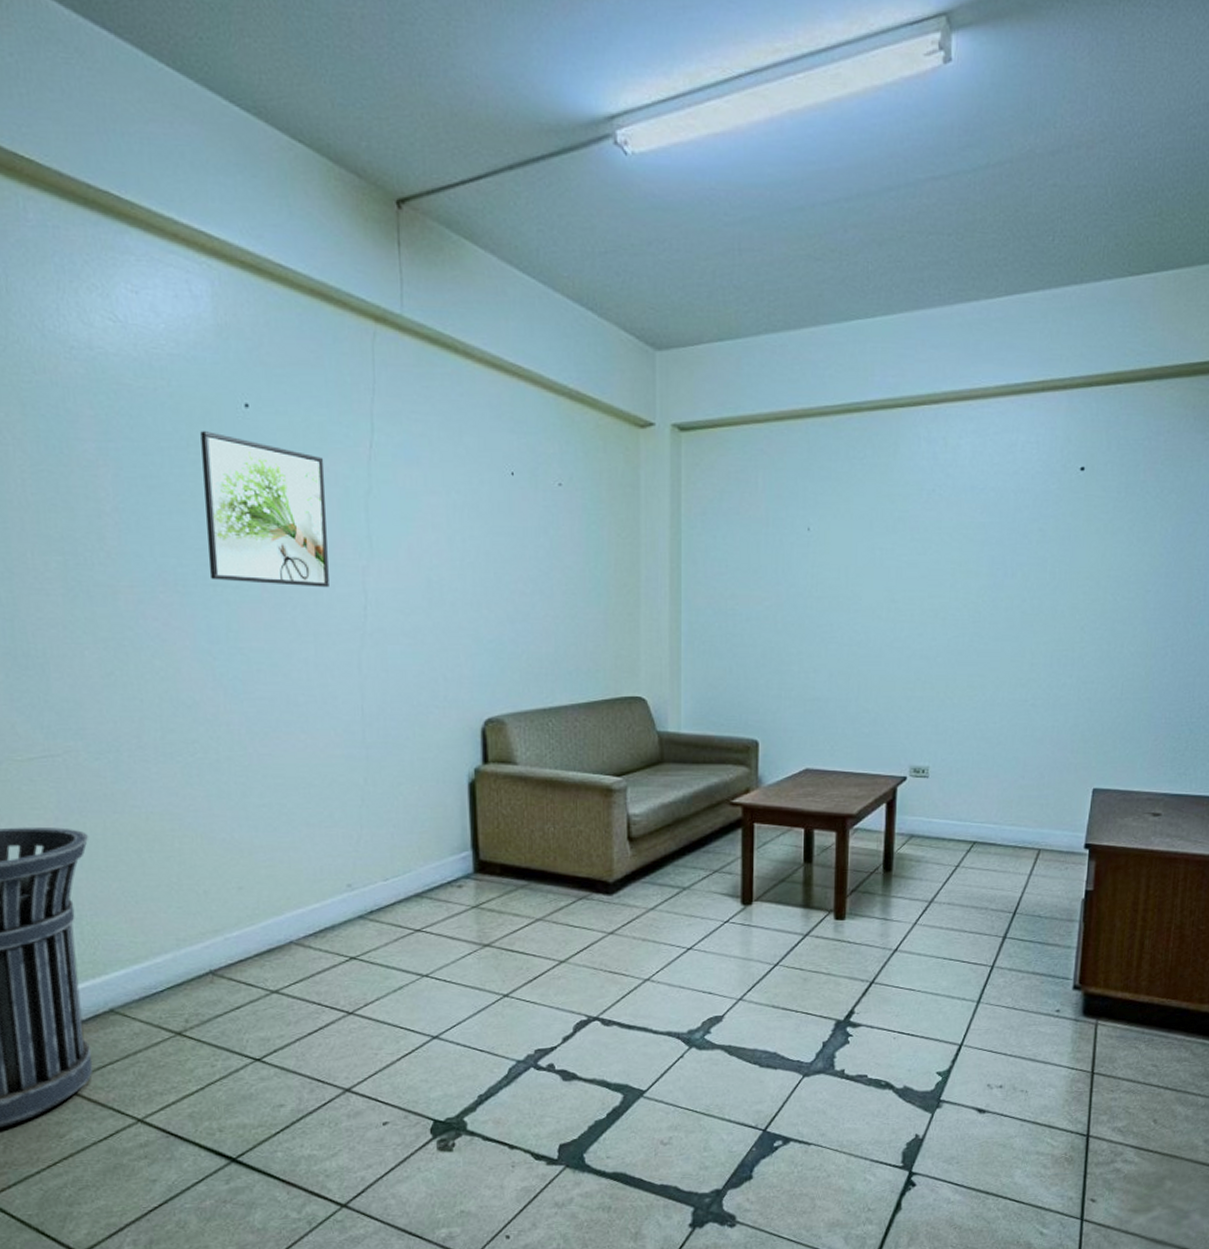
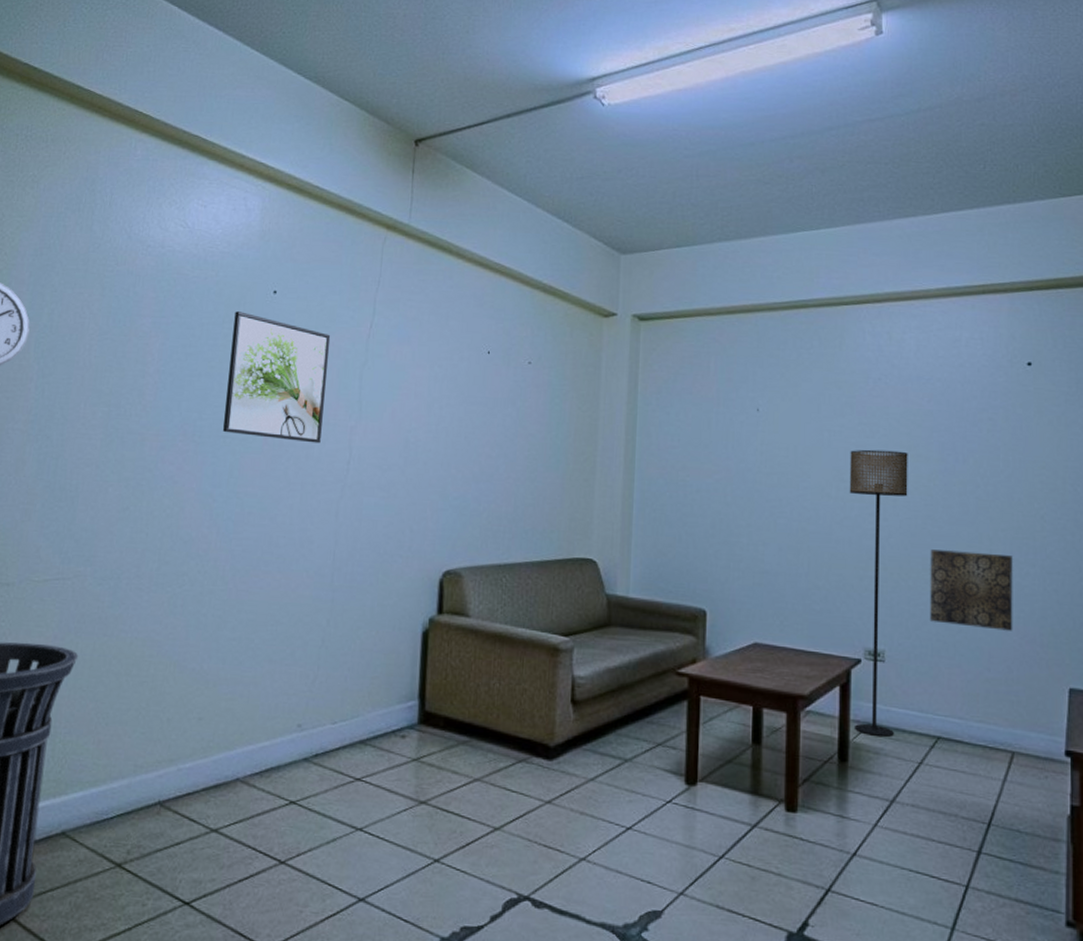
floor lamp: none [899,567,959,846] -> present [849,449,908,737]
wall art: none [972,666,1052,740] -> present [930,549,1013,631]

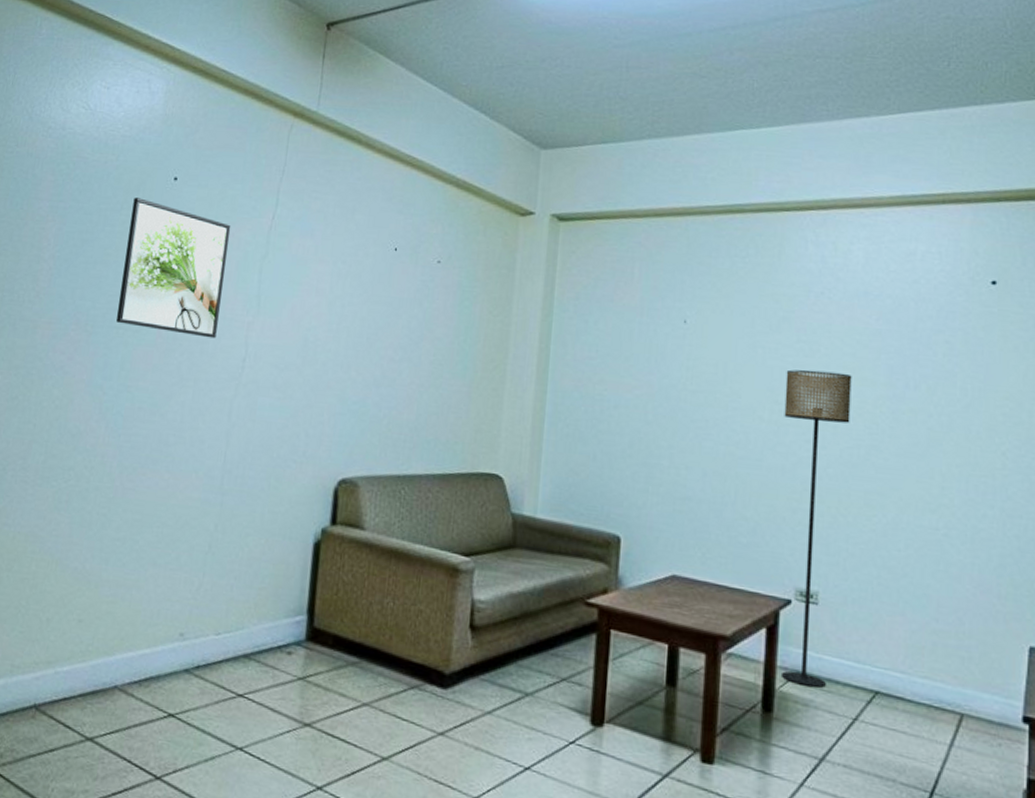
wall art: present [930,549,1013,631] -> none [871,483,968,579]

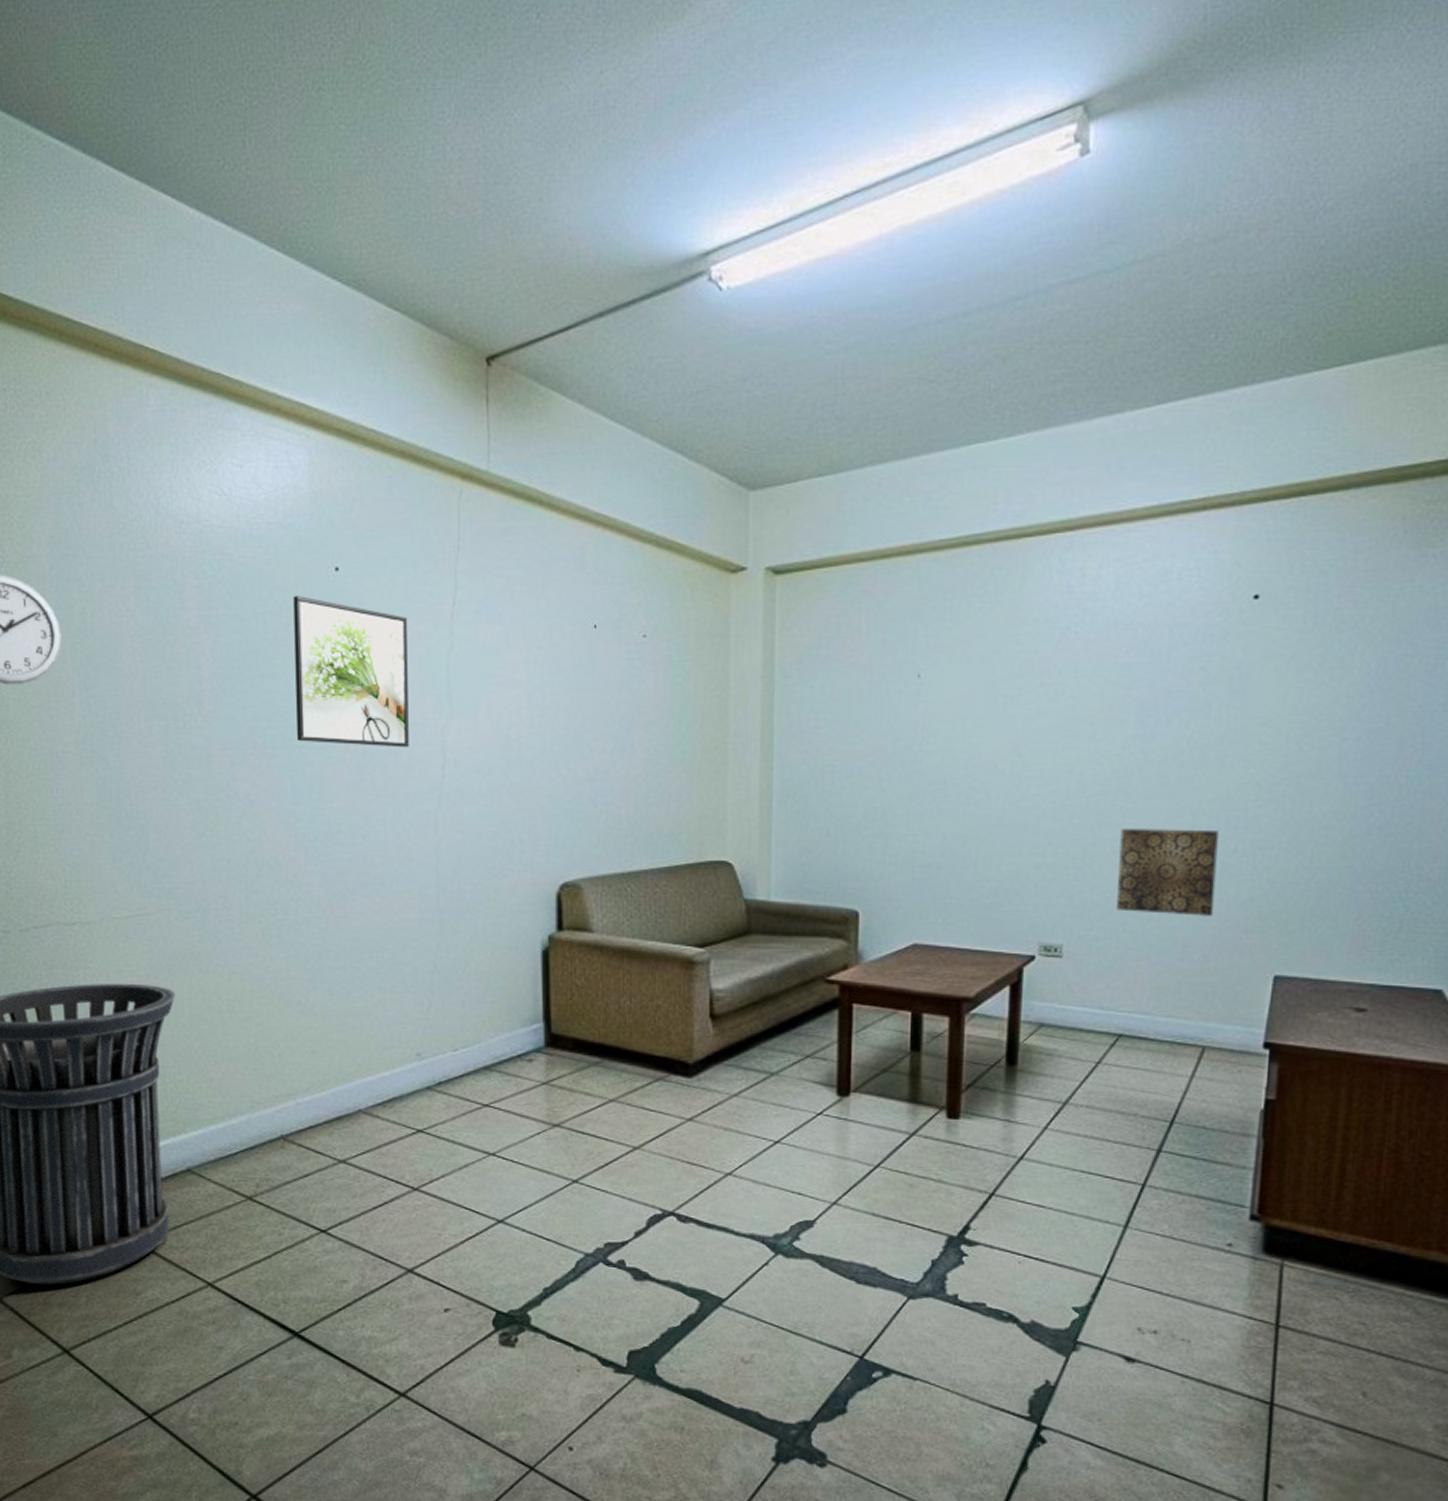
floor lamp: present [782,369,852,688] -> none [1026,715,1099,1037]
wall art: none [871,483,968,579] -> present [1117,829,1219,916]

